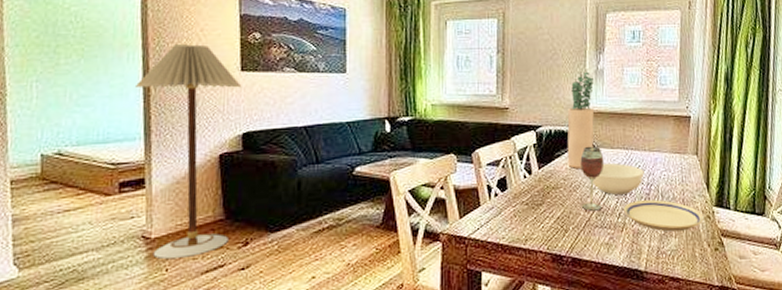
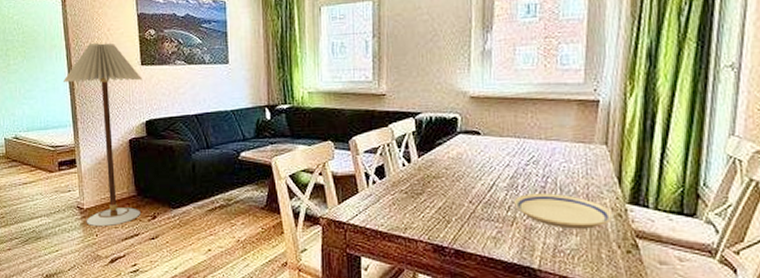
vase: present [567,69,594,170] -> none [449,50,480,159]
wineglass: present [580,146,605,211] -> none [464,133,492,203]
bowl: present [592,163,644,195] -> none [478,153,539,186]

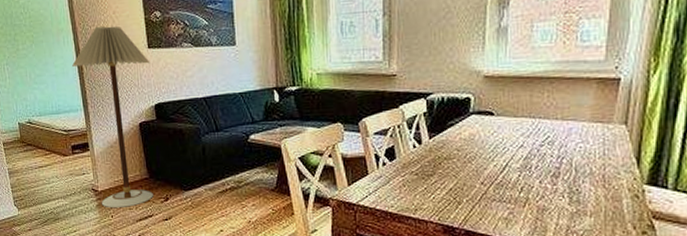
plate: present [514,194,613,229] -> none [527,174,630,210]

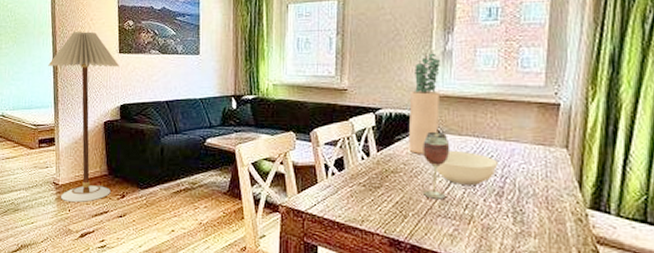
vase: none [461,27,495,140] -> present [408,50,440,155]
wineglass: none [477,114,506,184] -> present [423,131,451,199]
bowl: none [491,134,555,168] -> present [436,151,498,185]

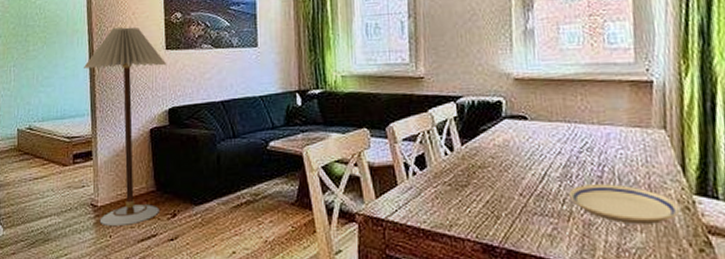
vase: present [408,50,440,155] -> none [492,29,527,146]
wineglass: present [423,131,451,199] -> none [510,118,542,195]
bowl: present [436,151,498,185] -> none [527,139,594,177]
plate: none [472,193,573,232] -> present [569,184,681,225]

